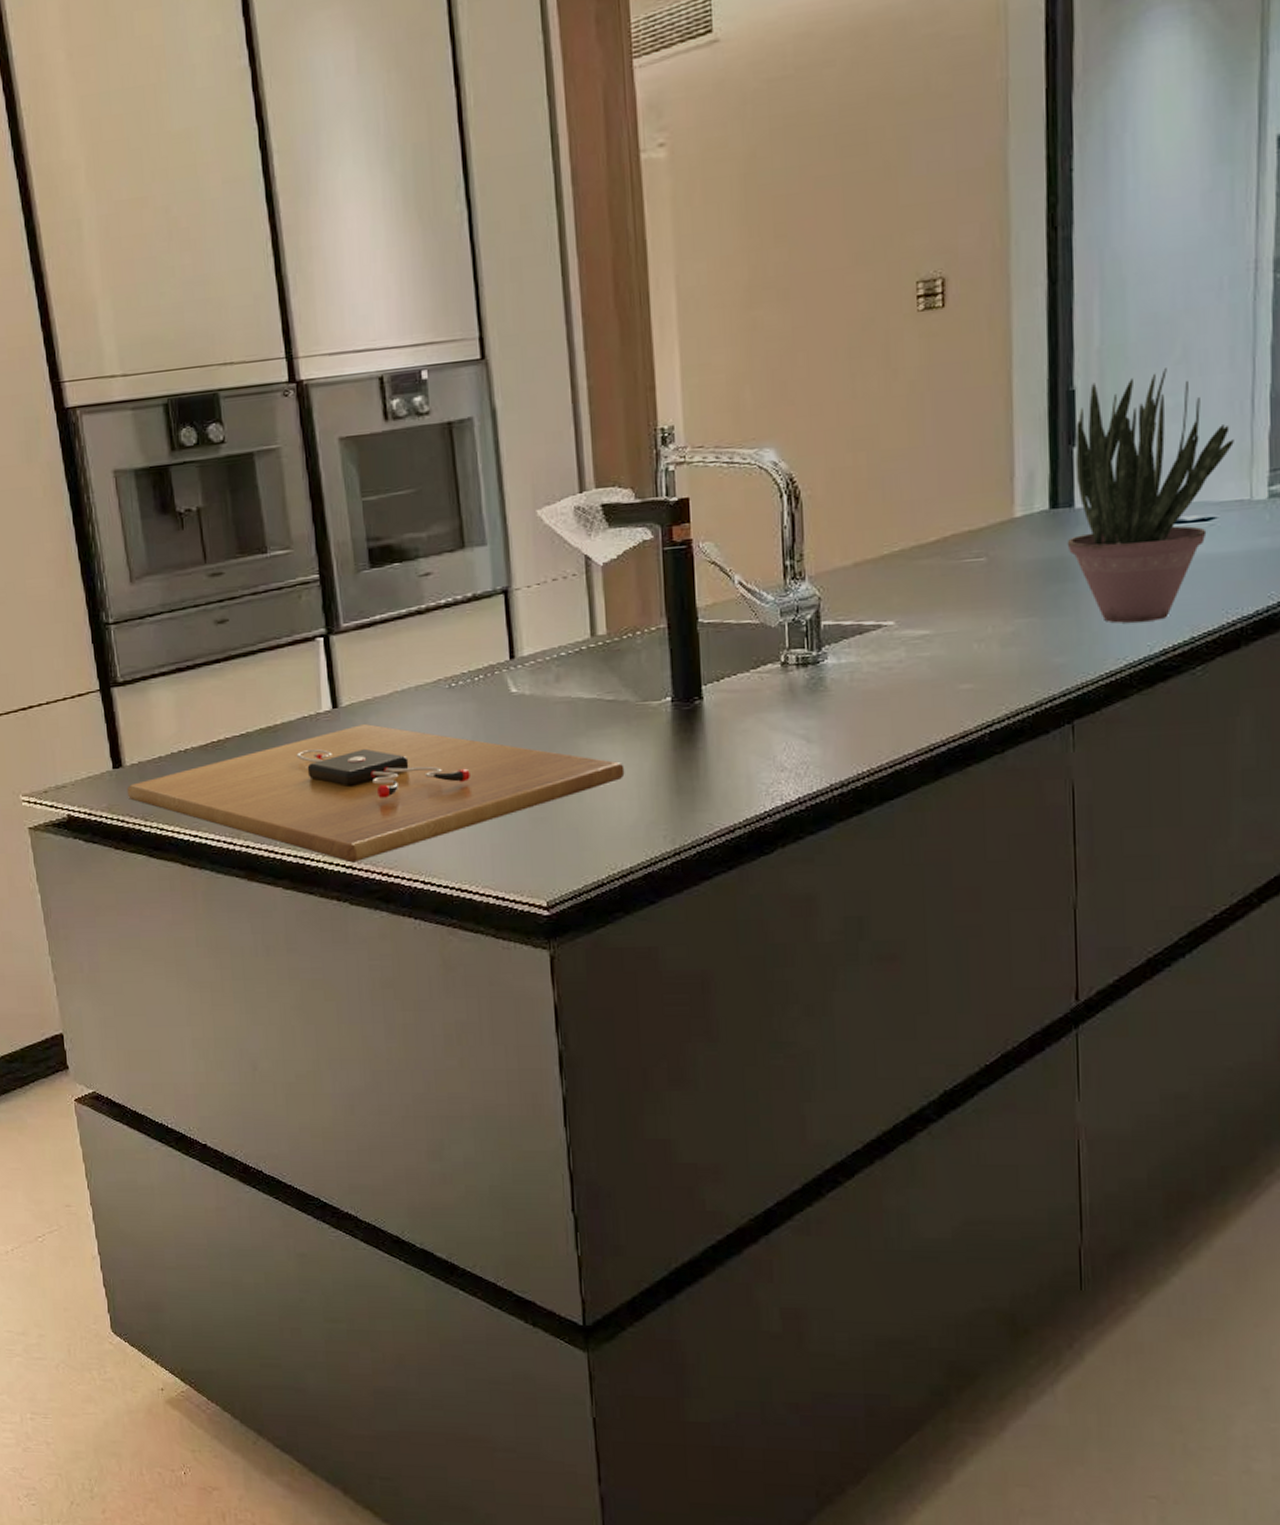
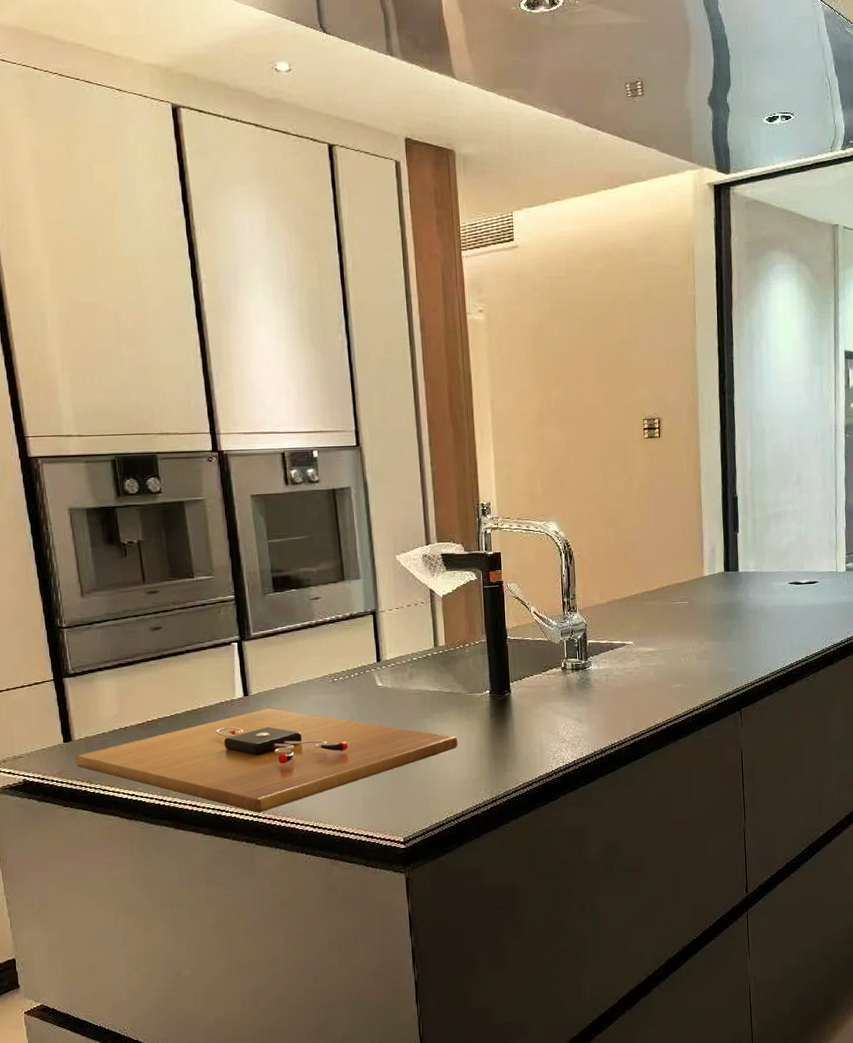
potted plant: present [1067,368,1234,623] -> none [735,487,826,646]

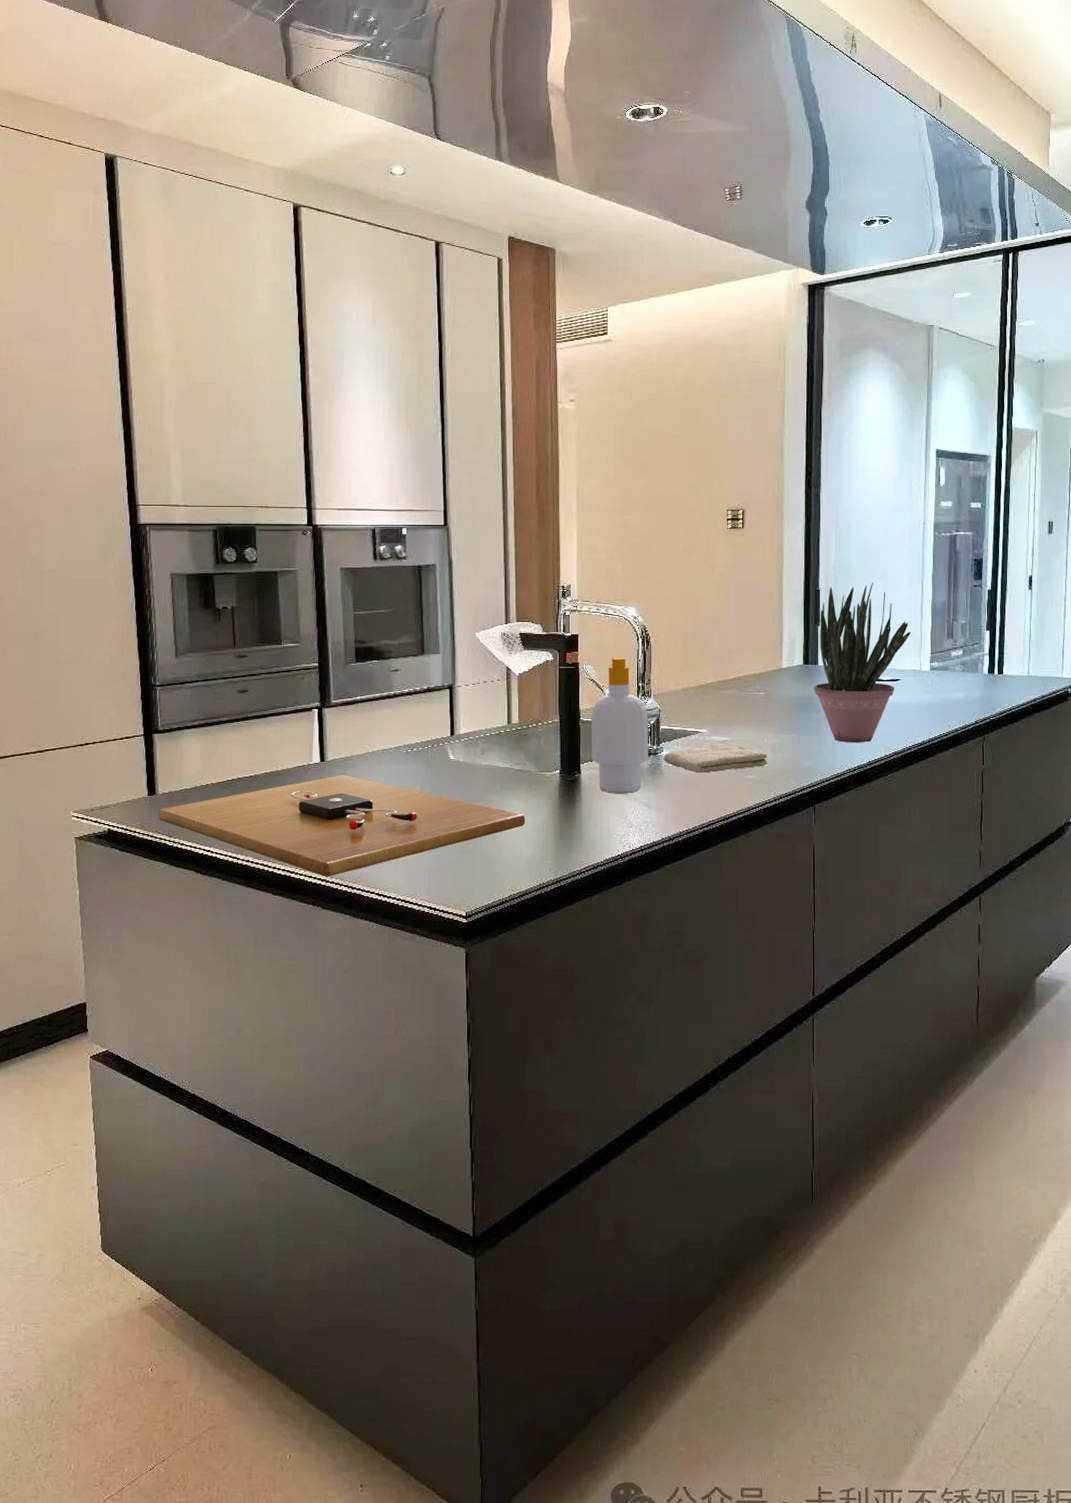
soap bottle: none [518,573,577,711] -> present [591,657,648,794]
washcloth: none [592,655,694,685] -> present [663,745,768,773]
potted plant: none [735,487,826,646] -> present [813,582,911,742]

